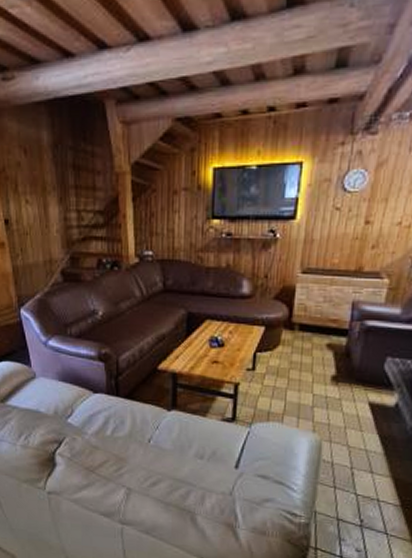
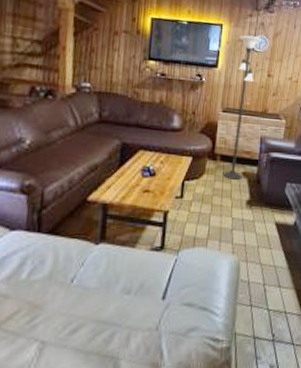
floor lamp: none [301,171,358,352] -> present [222,35,262,180]

